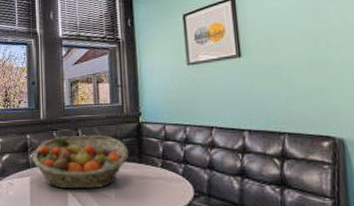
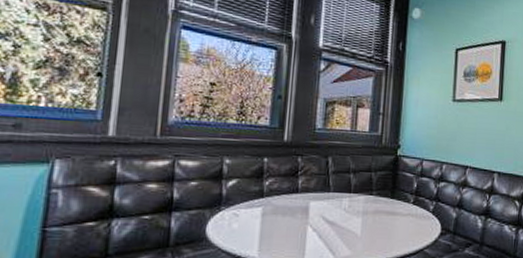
fruit basket: present [32,135,129,189] -> none [267,163,382,223]

